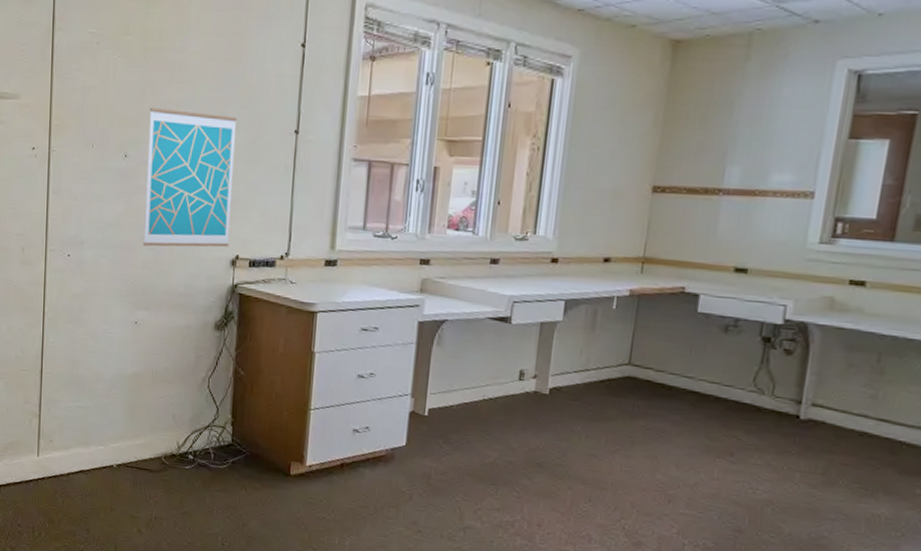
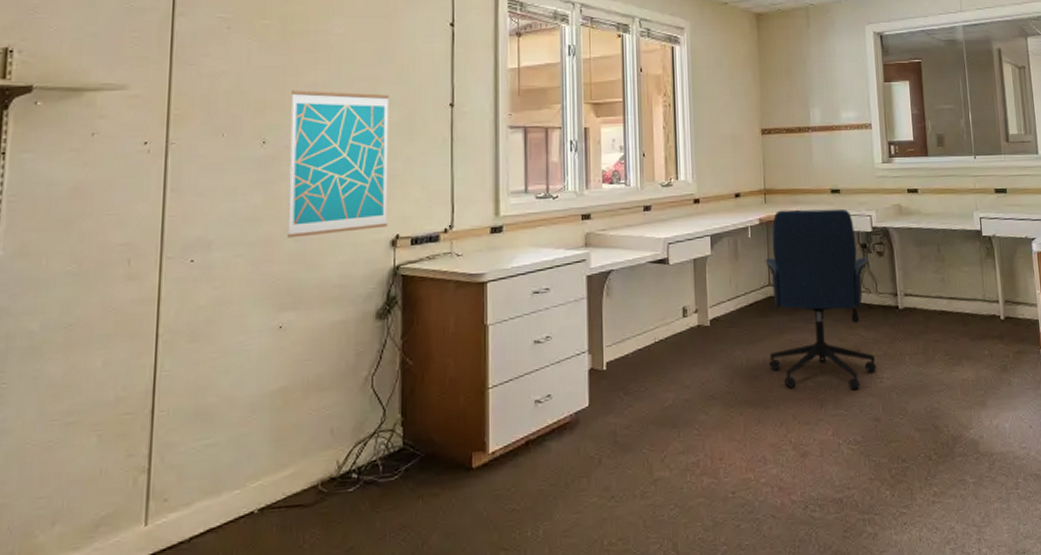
office chair: none [612,283,770,495] -> present [765,208,877,391]

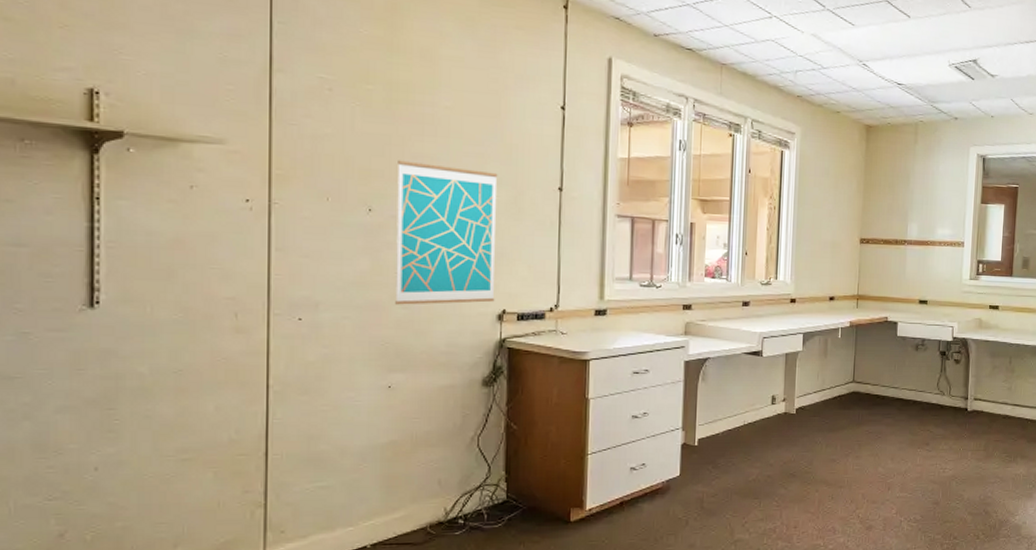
office chair: present [765,208,877,391] -> none [846,315,946,477]

